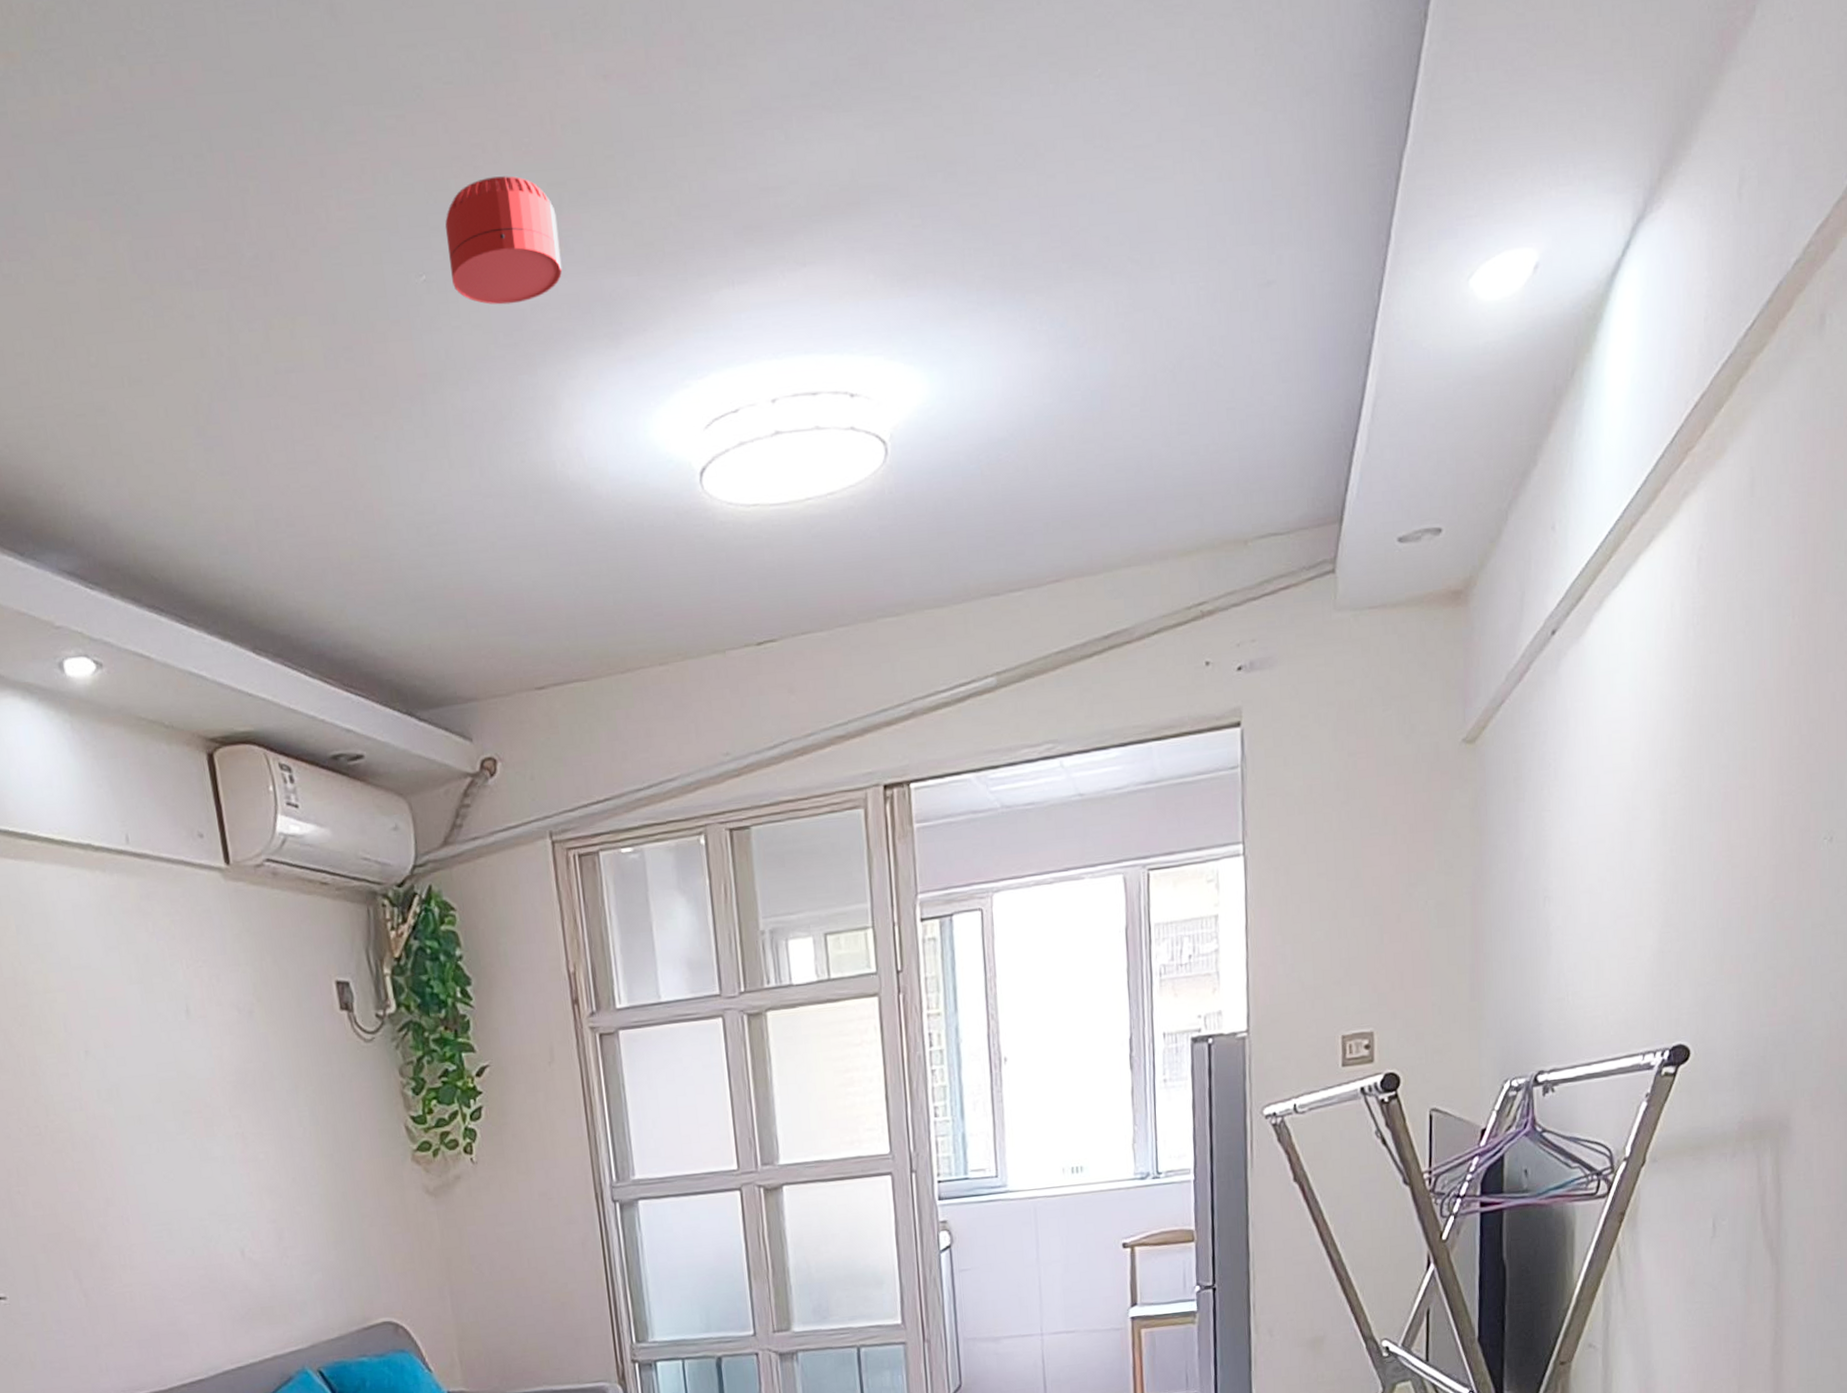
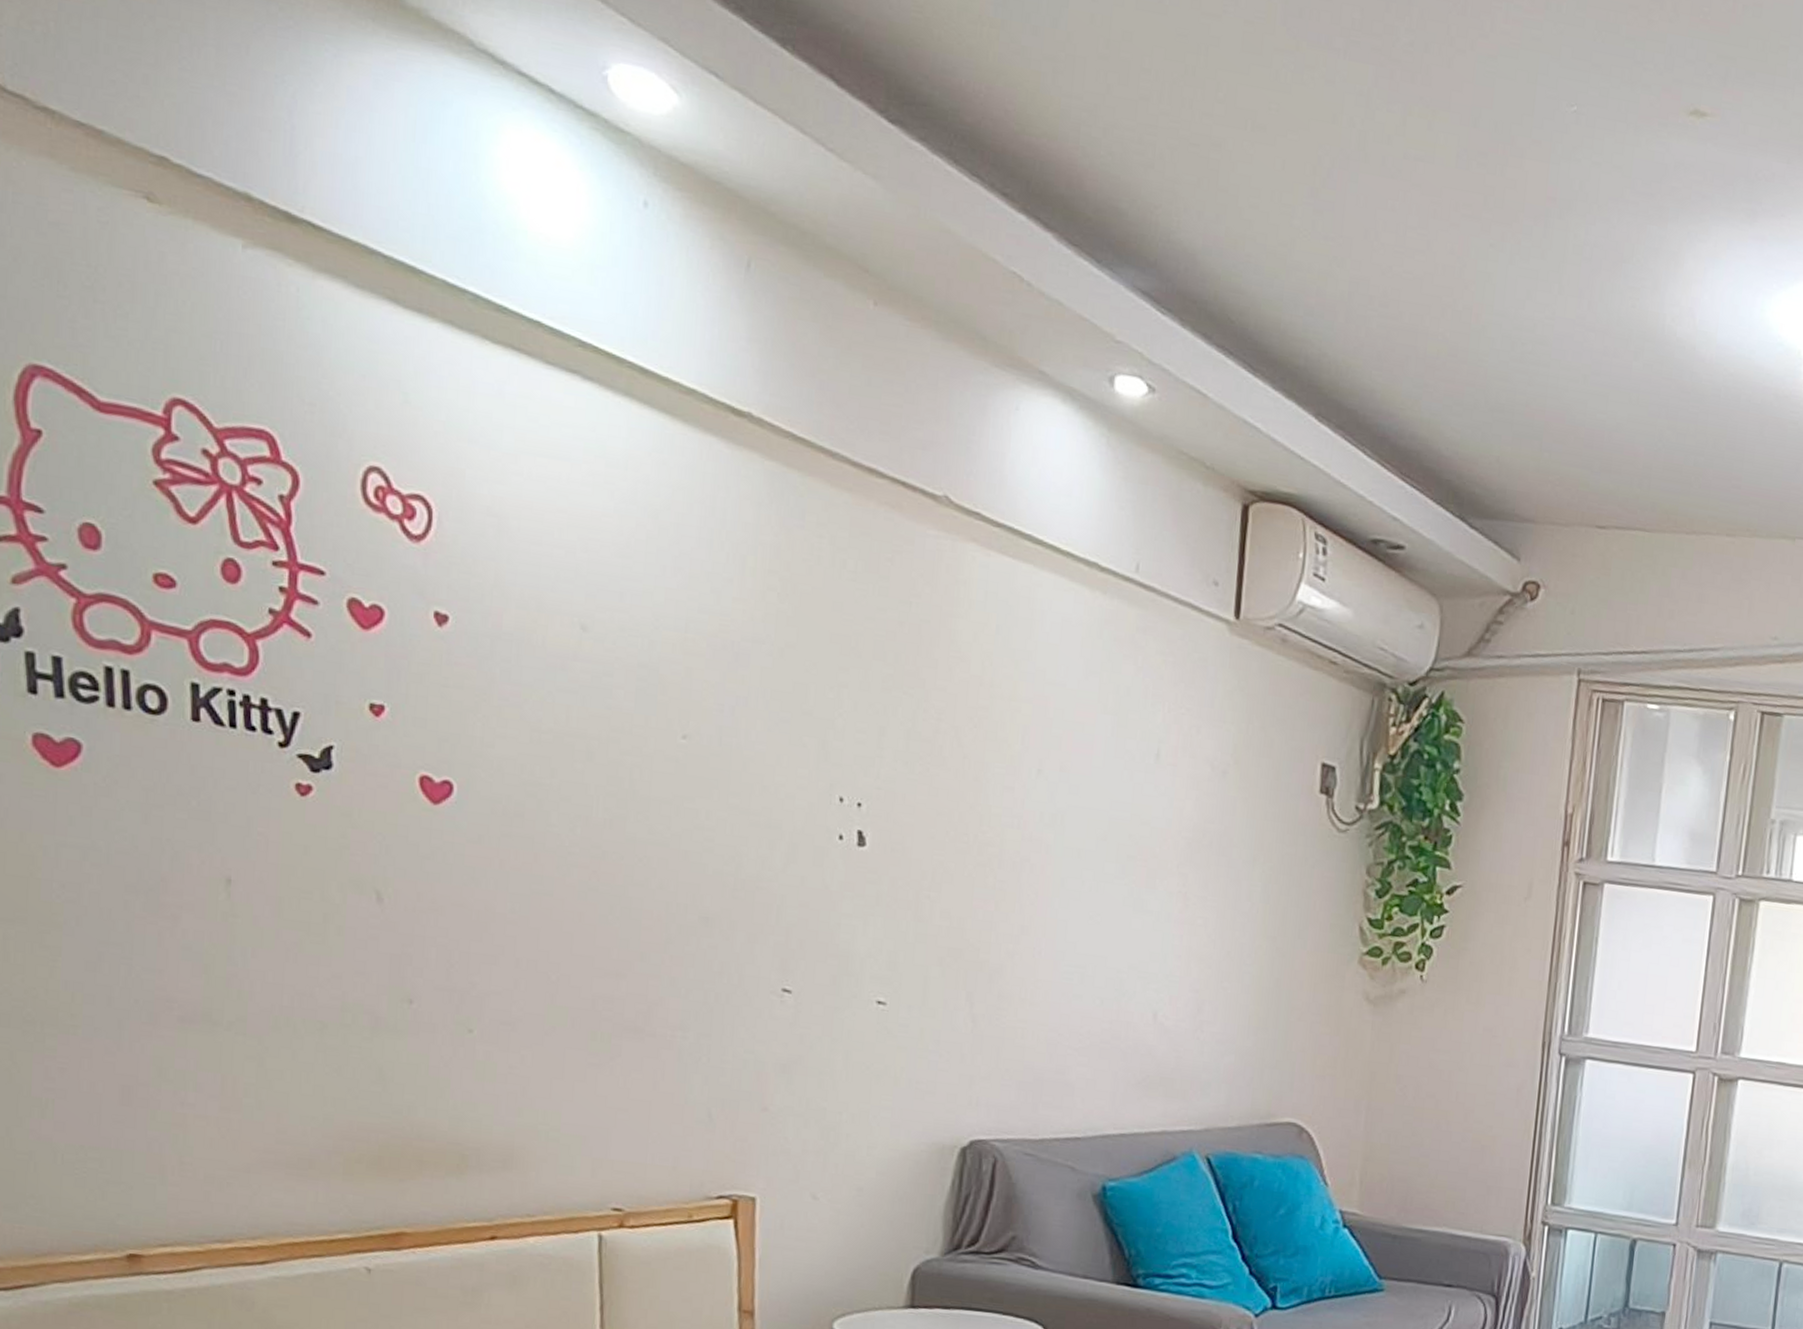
smoke detector: present [445,176,563,305] -> none [1602,32,1720,158]

